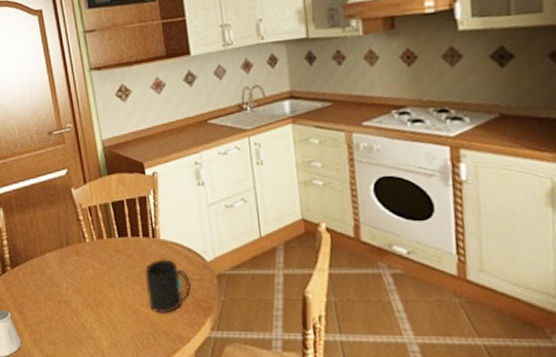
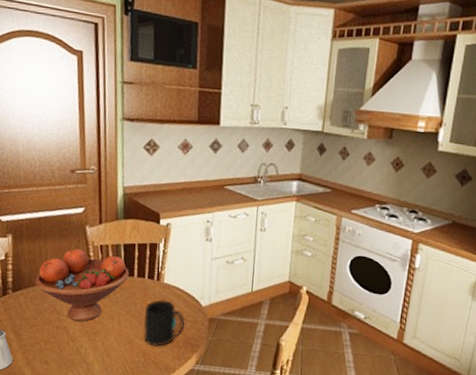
fruit bowl: none [30,213,123,294] -> present [35,248,130,322]

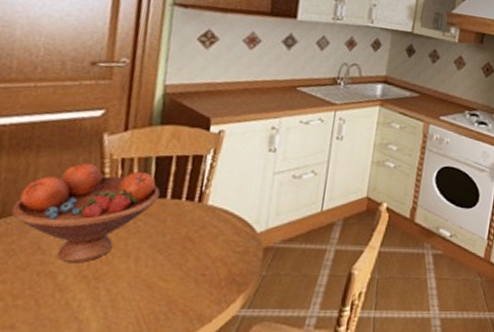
mug: present [144,300,185,347] -> none [171,227,231,289]

